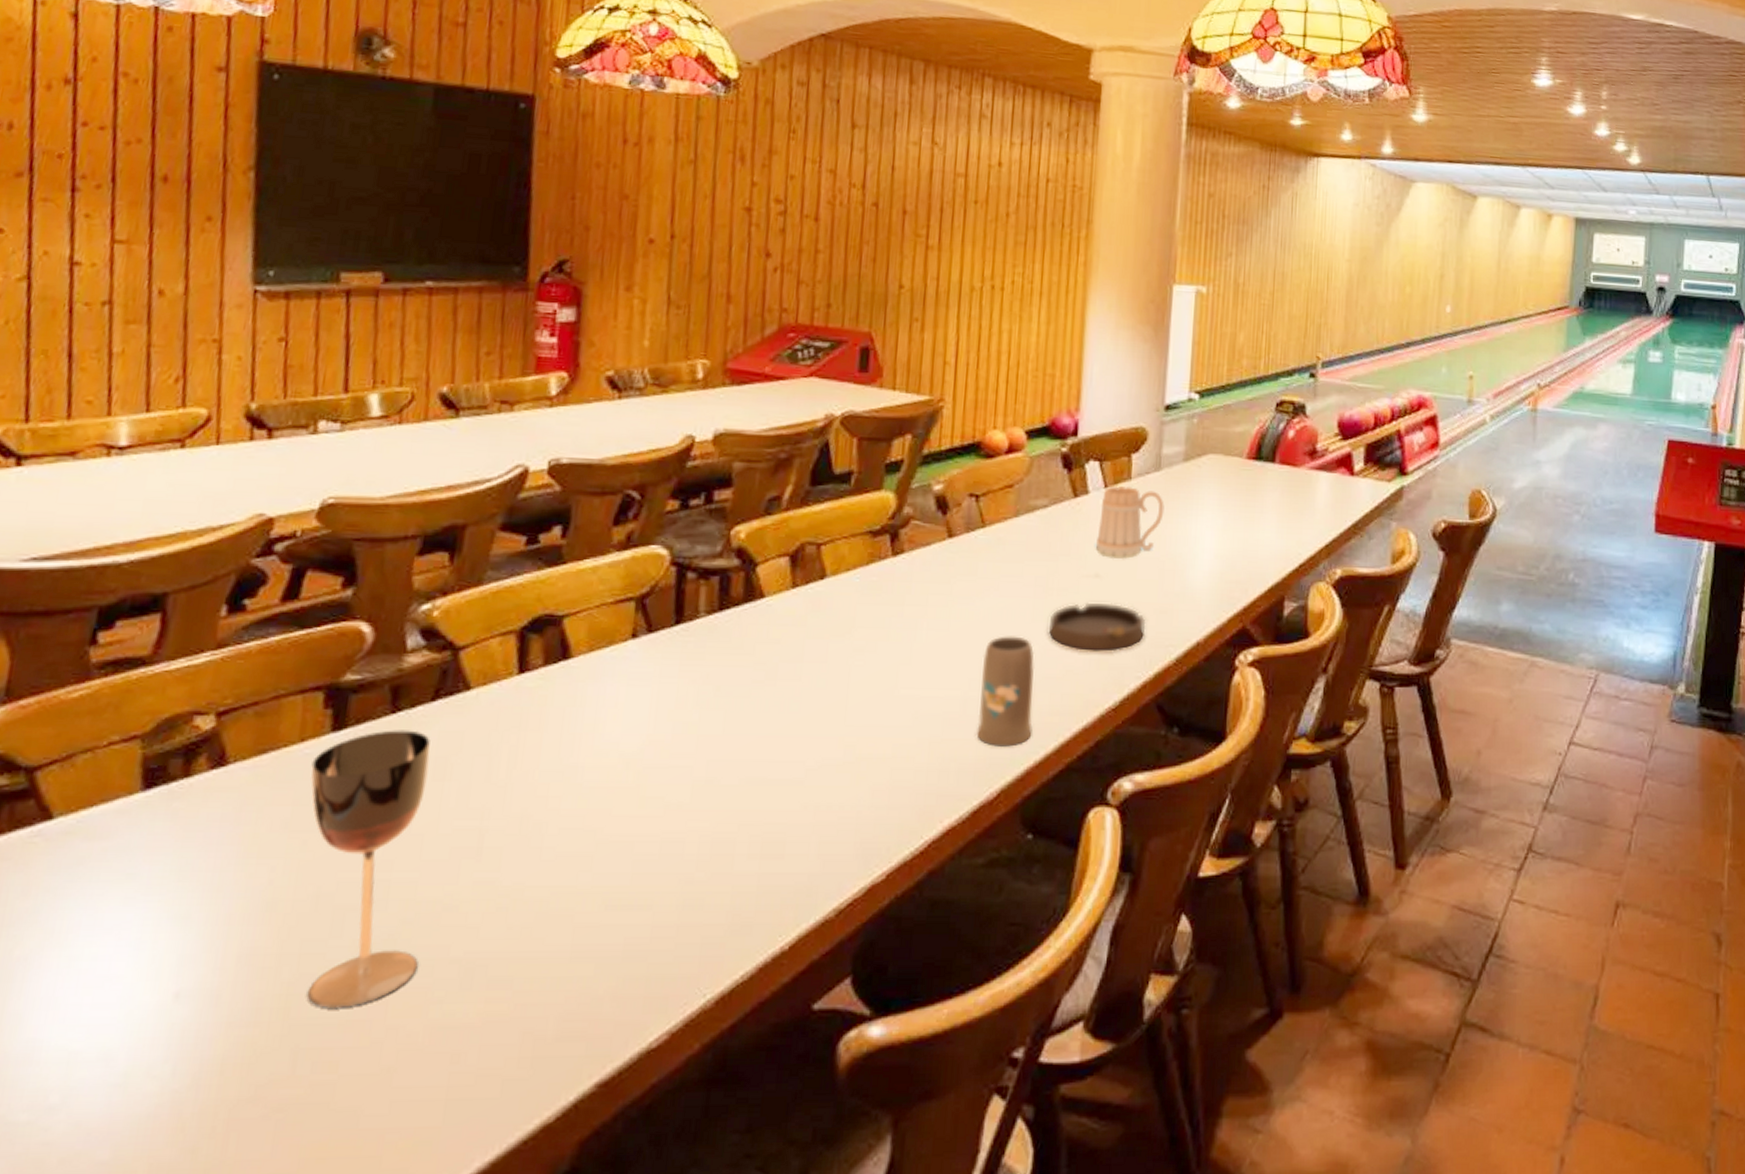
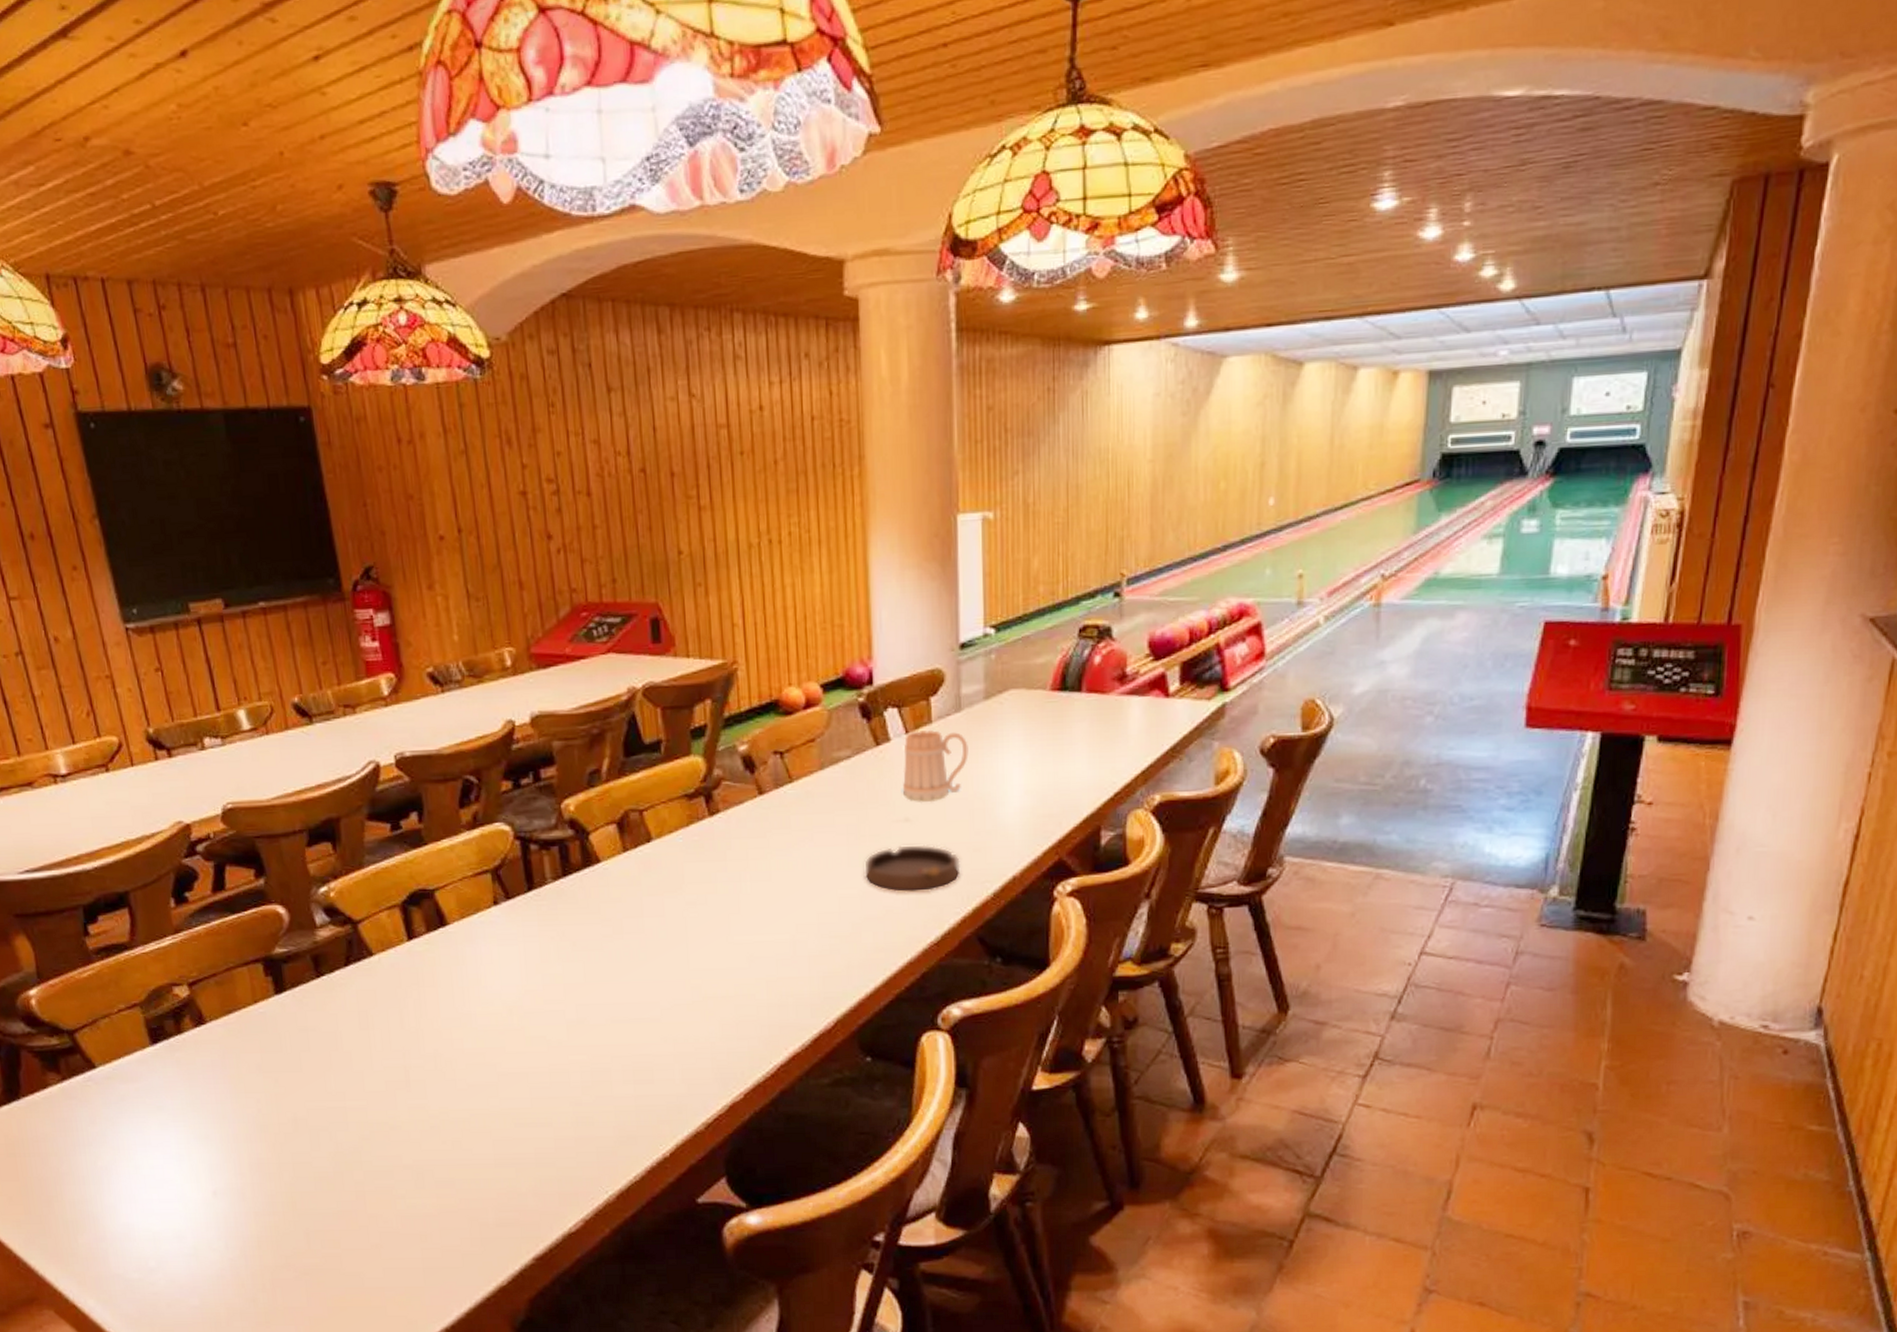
wineglass: present [307,730,431,1010] -> none [266,990,381,1203]
beer mug: present [977,636,1034,747] -> none [805,882,860,982]

